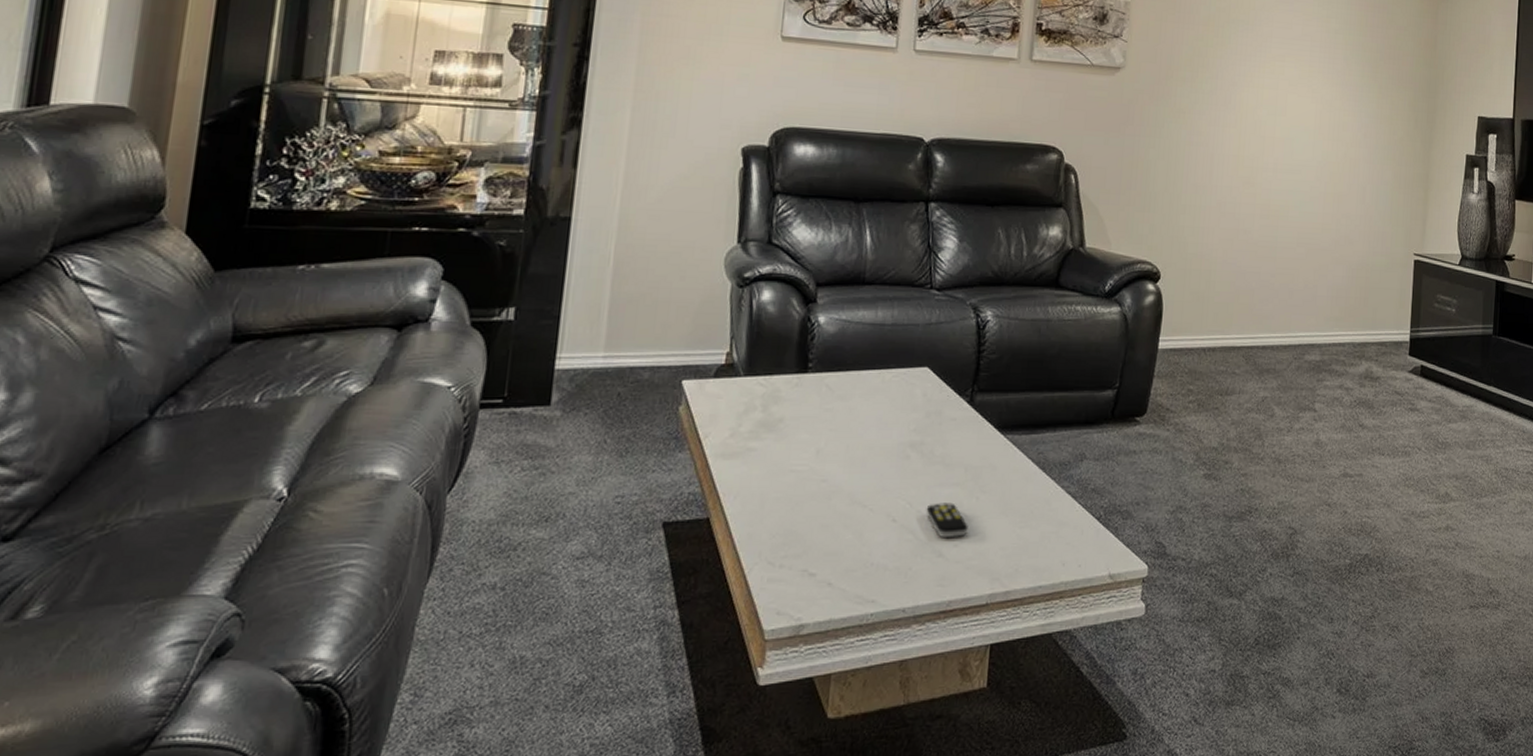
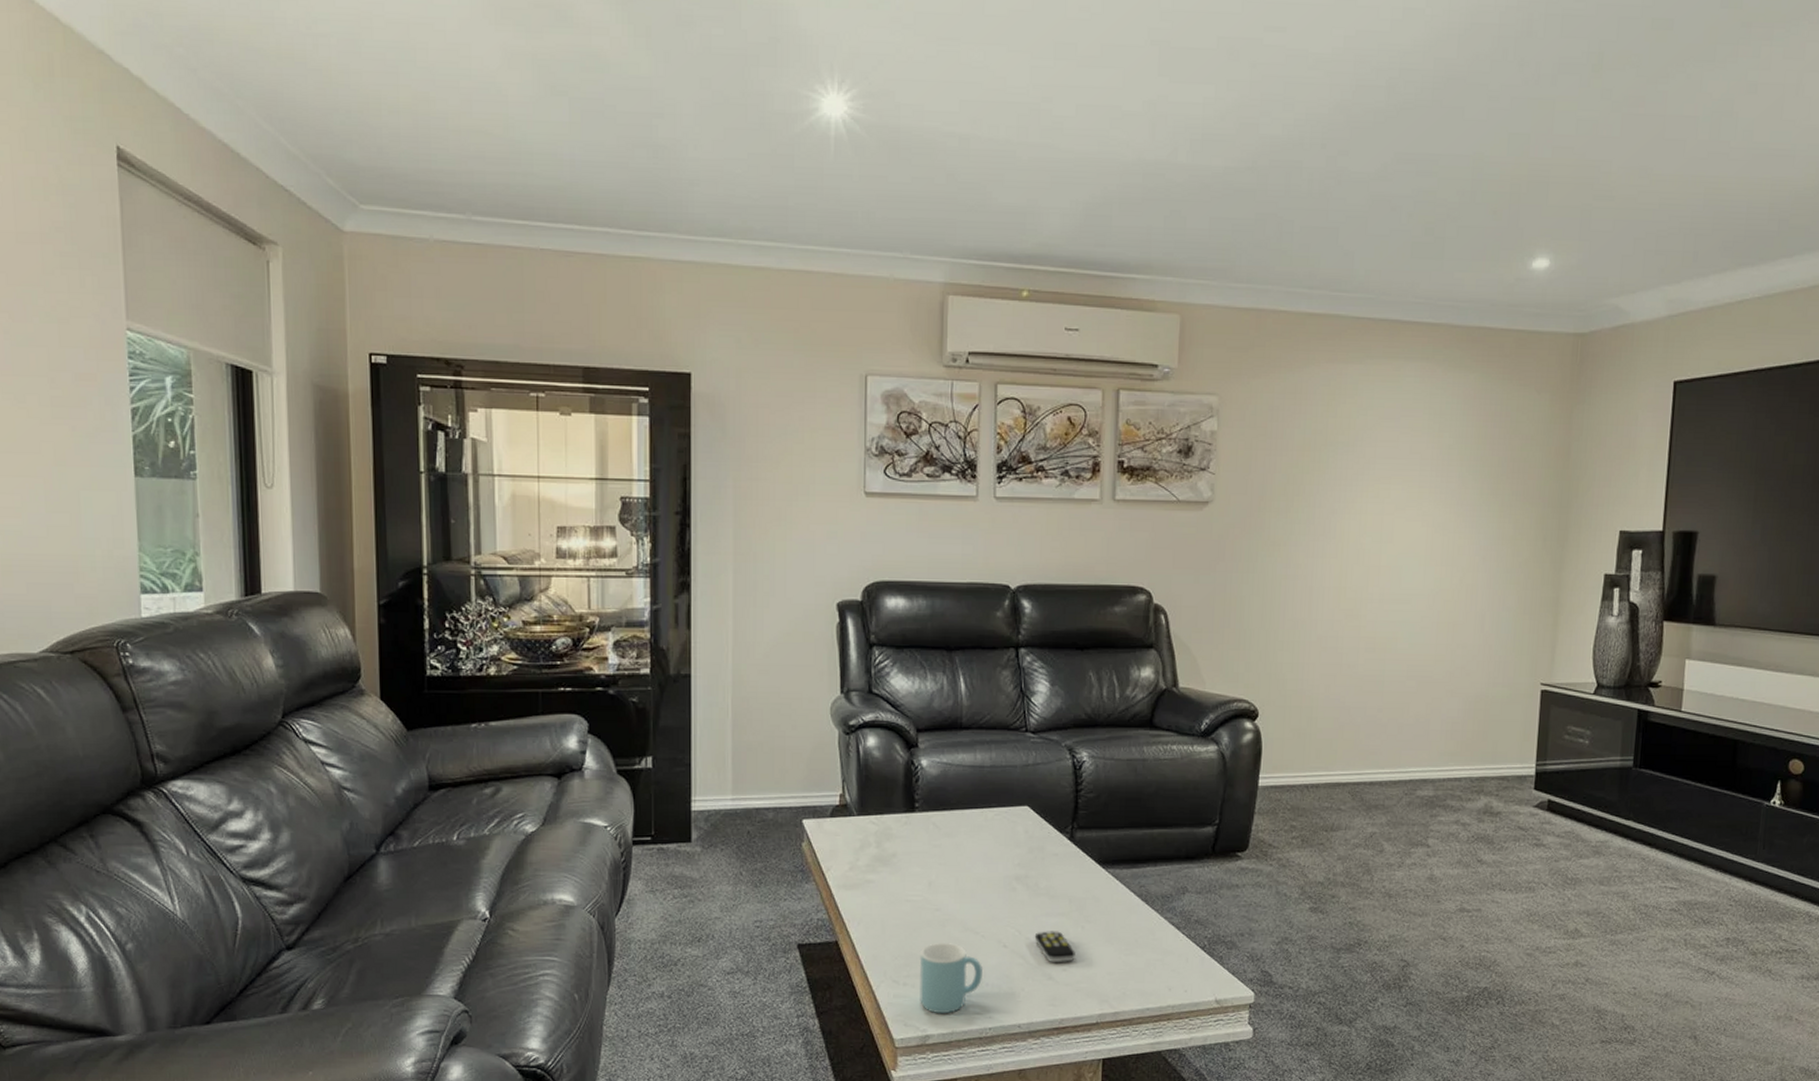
mug: none [796,518,869,598] -> present [919,943,984,1013]

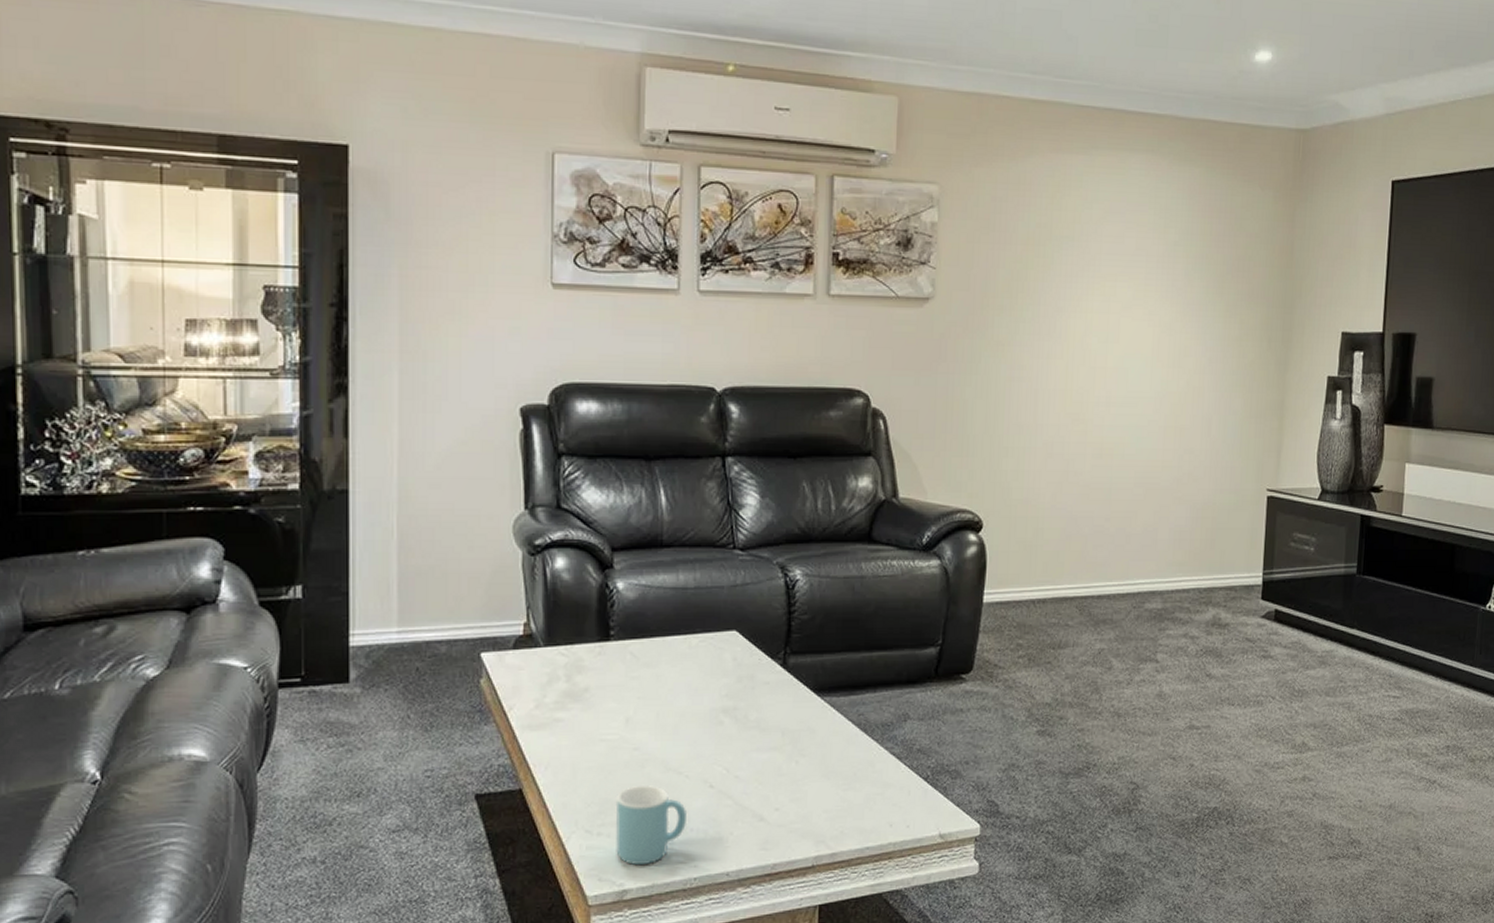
remote control: present [1034,931,1077,962] -> none [744,767,790,802]

